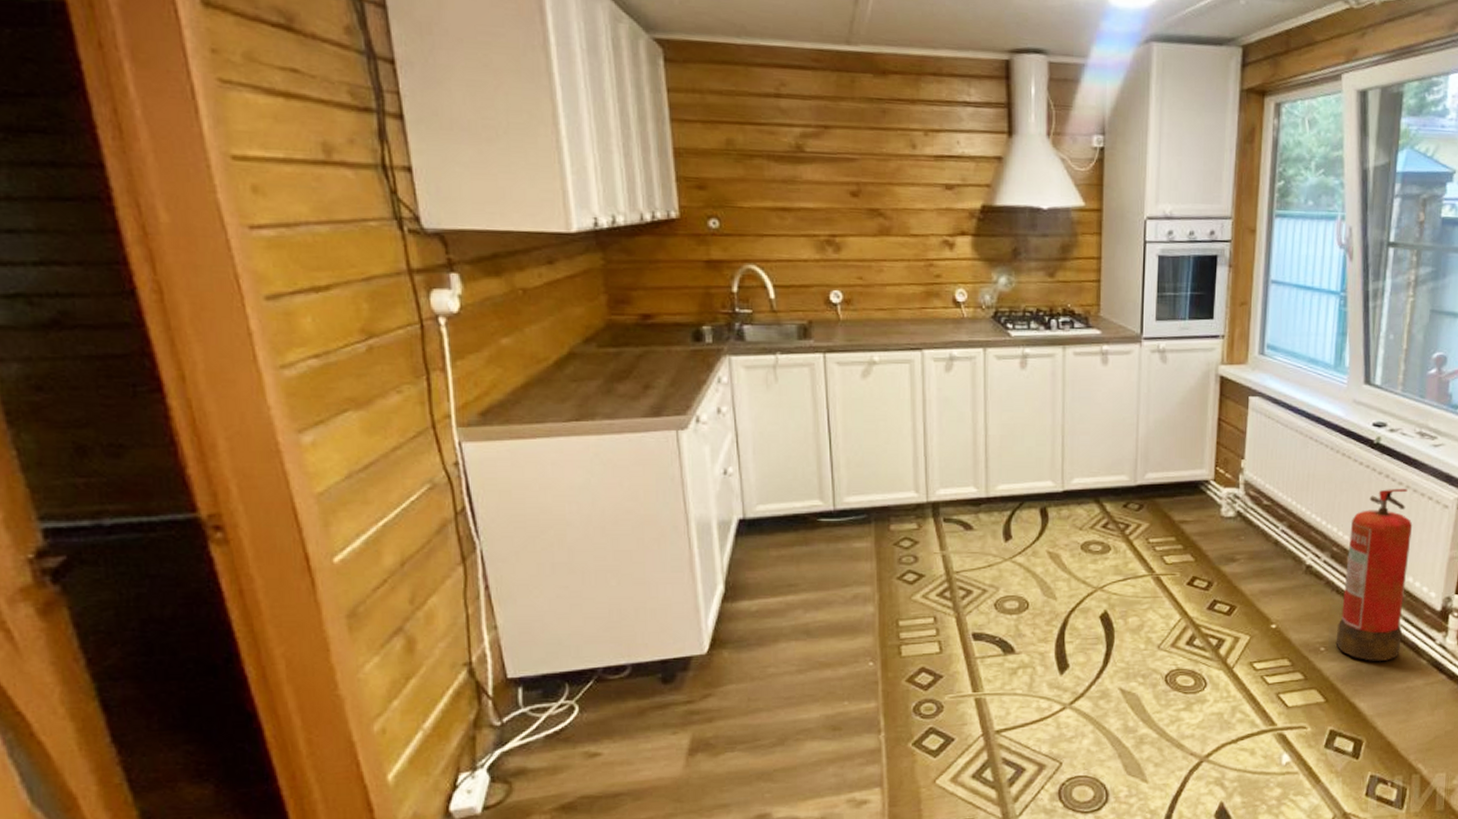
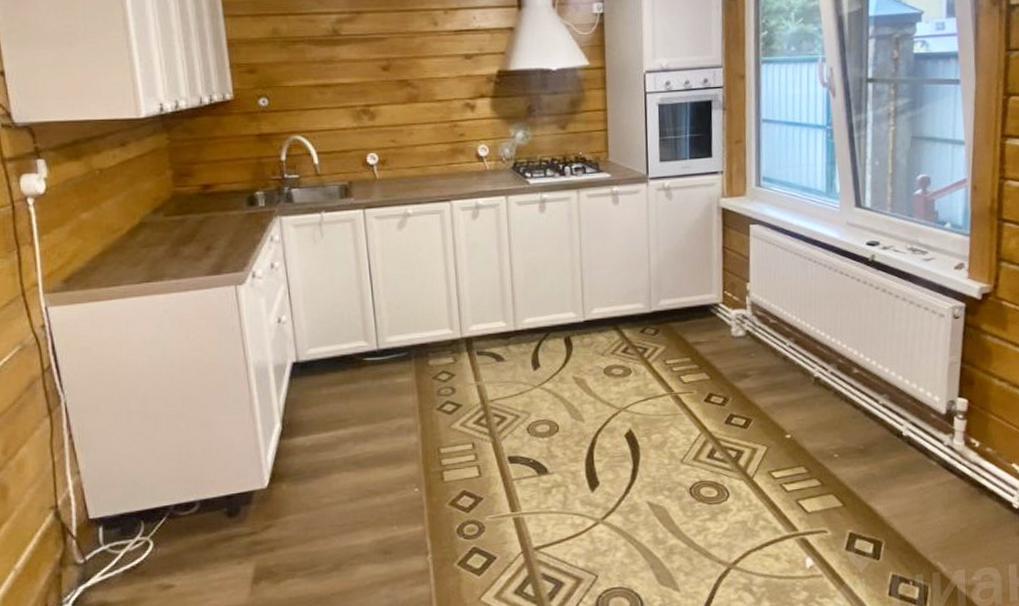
fire extinguisher: present [1335,488,1413,661] -> none [848,300,912,465]

